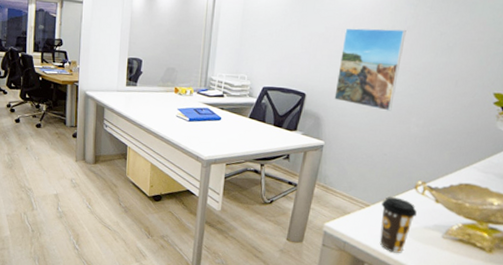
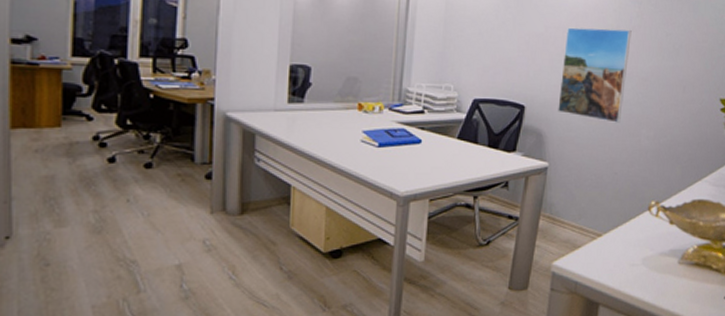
coffee cup: present [379,196,417,253] -> none [614,221,652,288]

